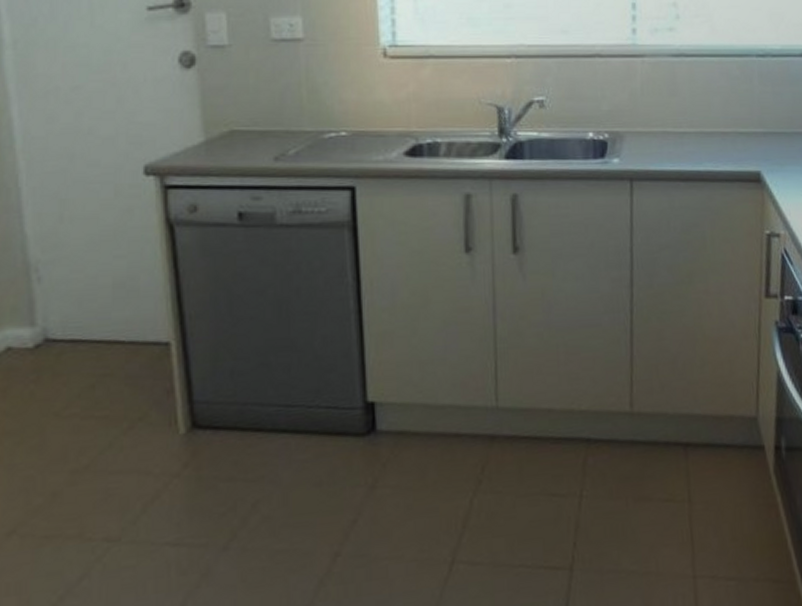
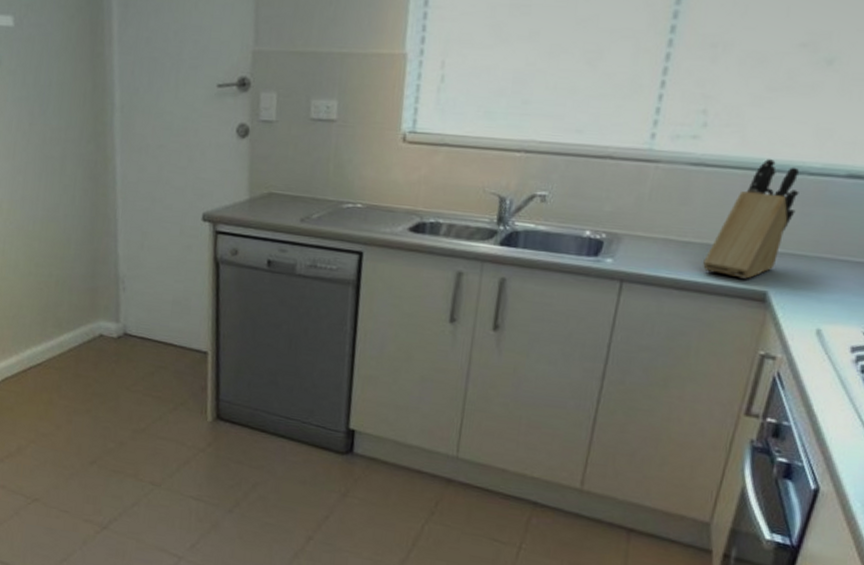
knife block: none [701,44,768,162] -> present [703,158,800,279]

